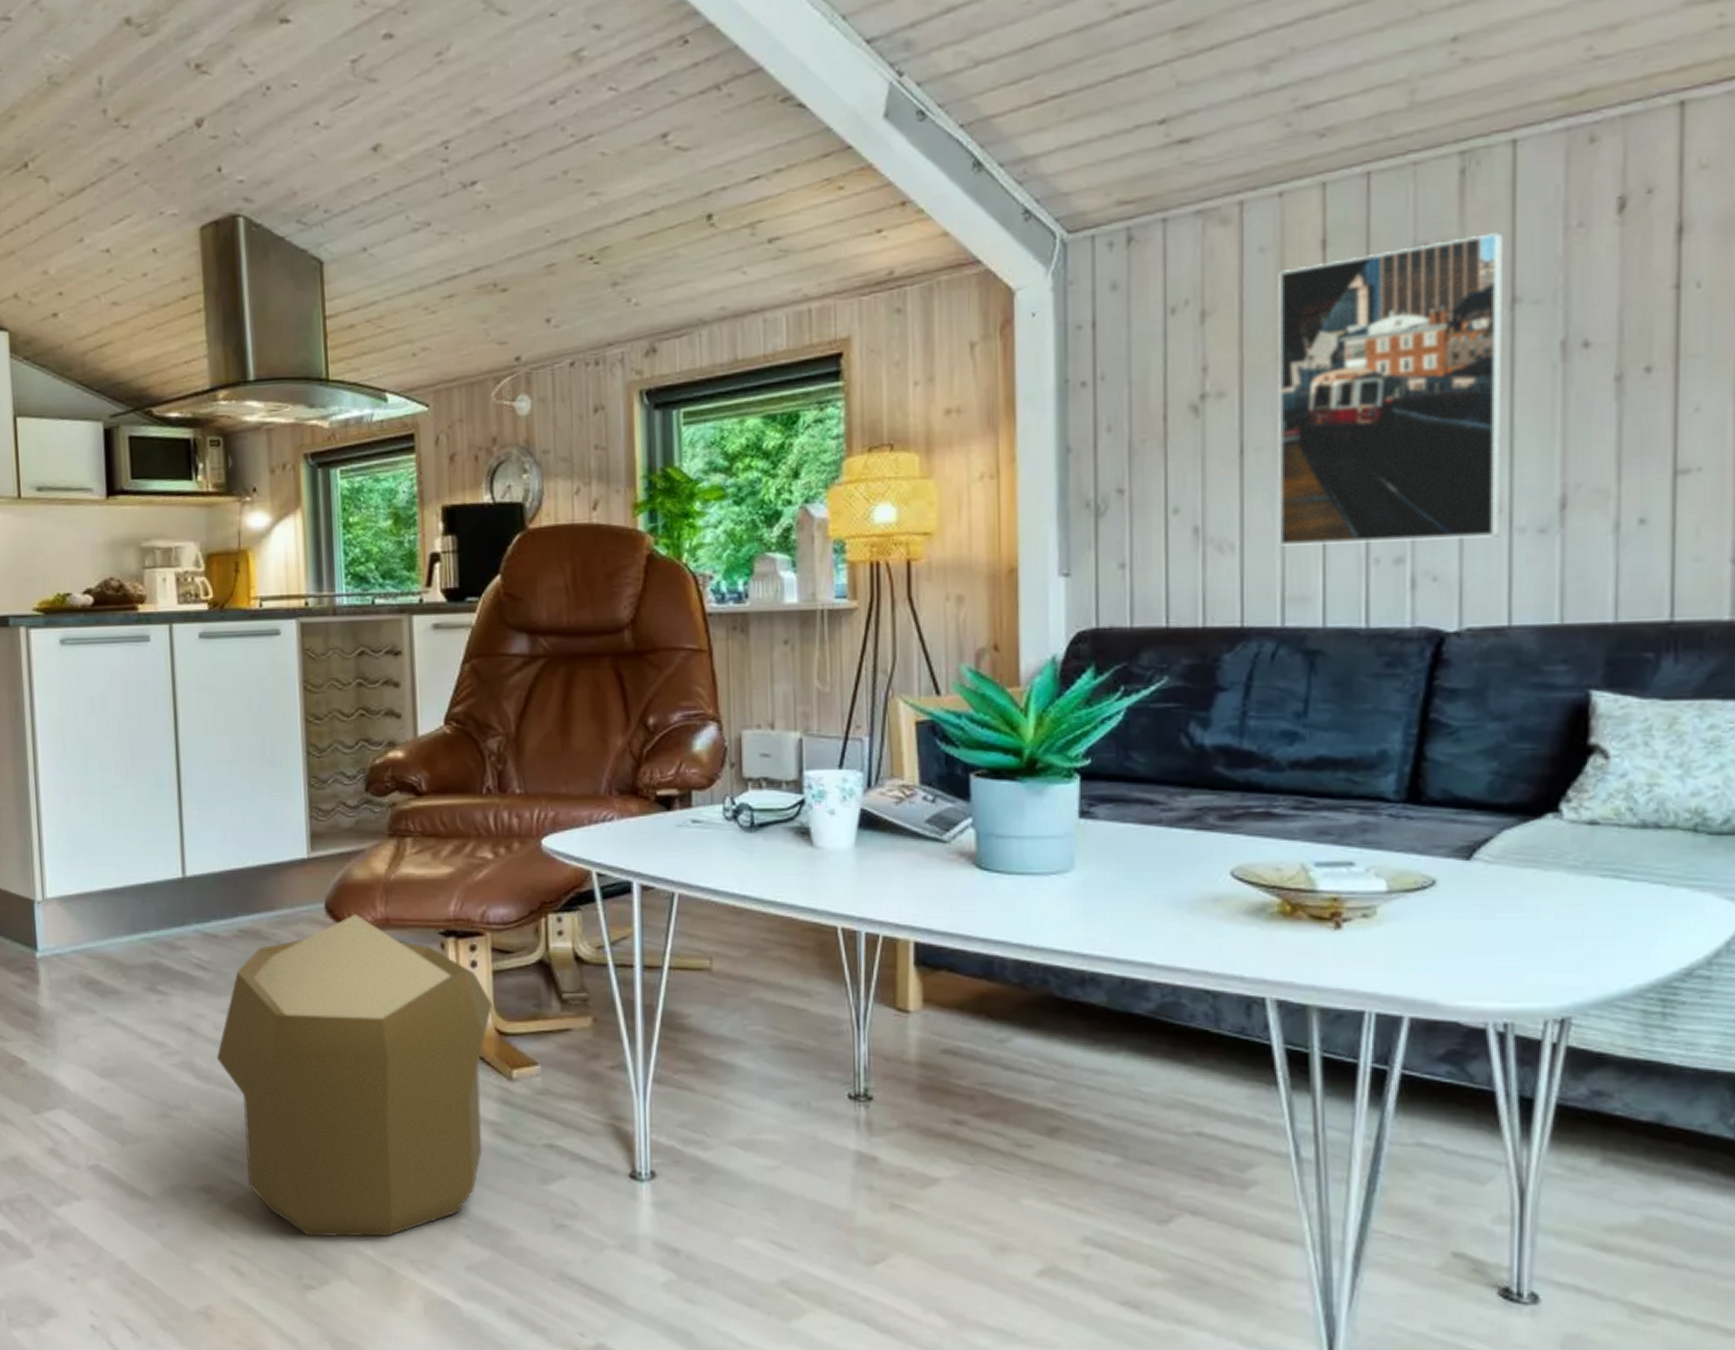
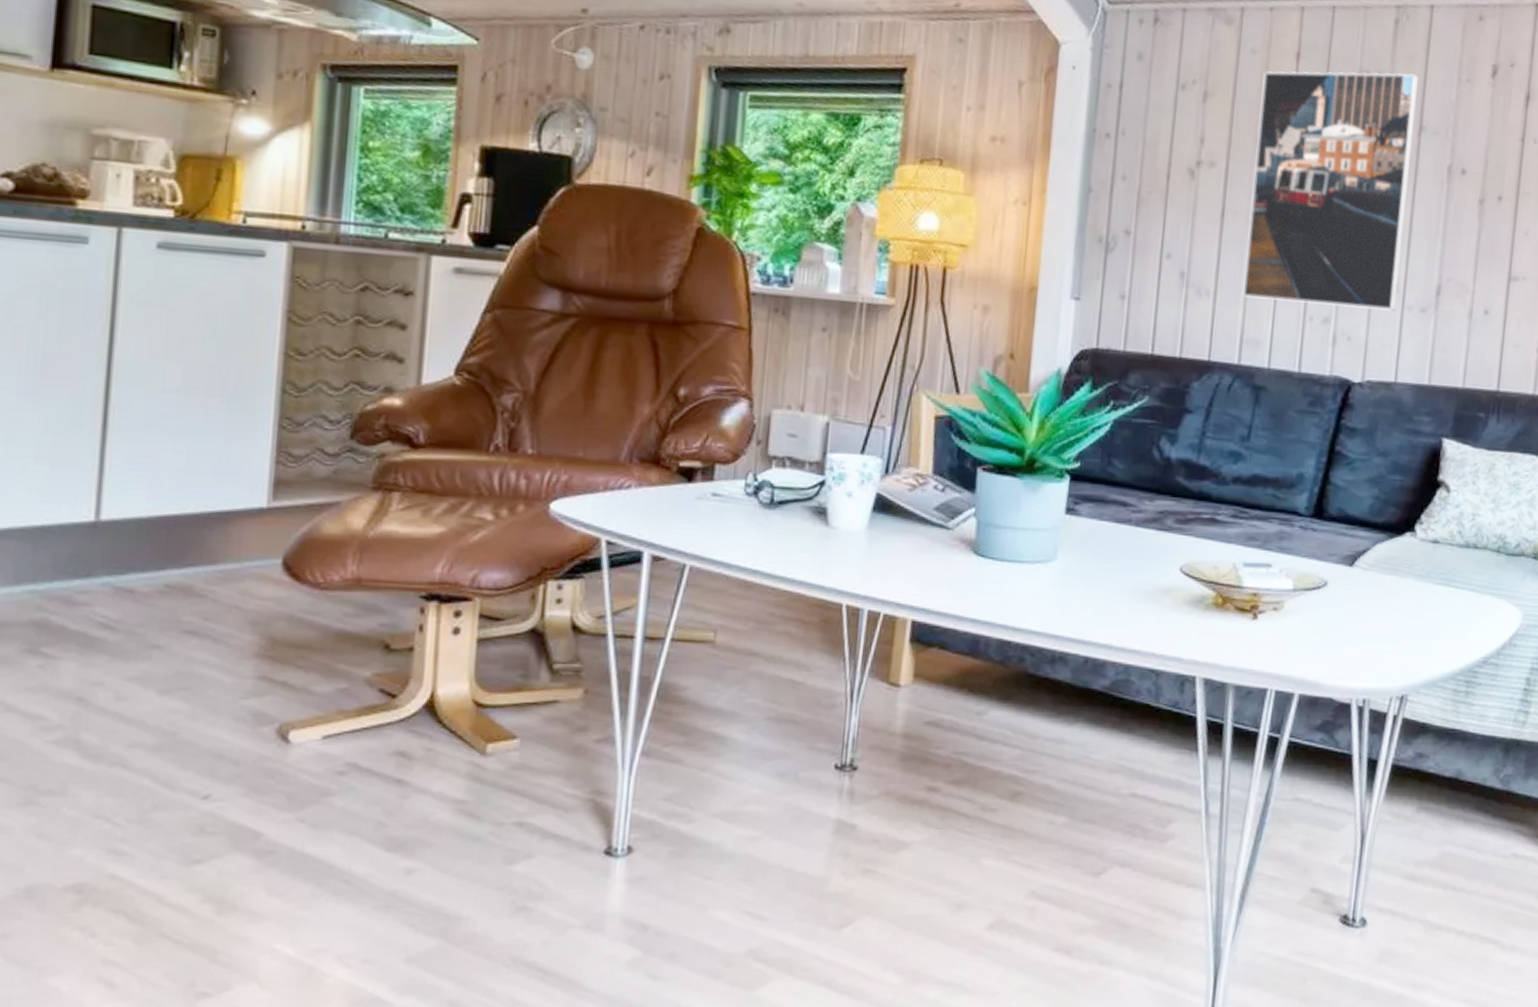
pouf: present [217,914,492,1238] -> none [114,572,473,937]

